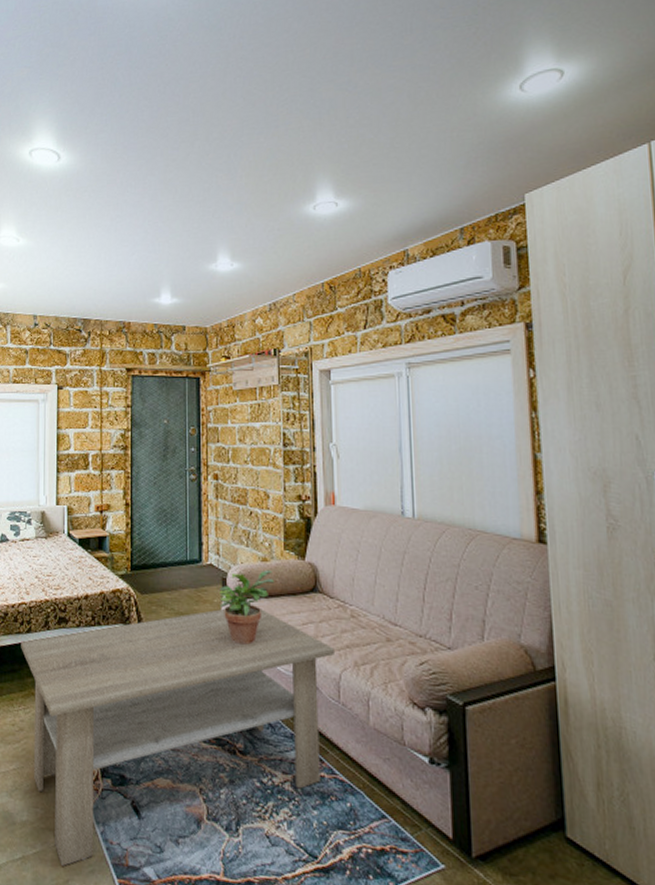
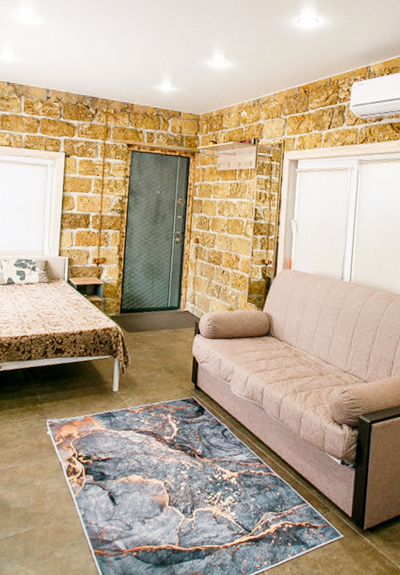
coffee table: present [21,604,334,866] -> none [21,343,279,541]
potted plant: present [219,569,274,645] -> none [191,317,237,375]

